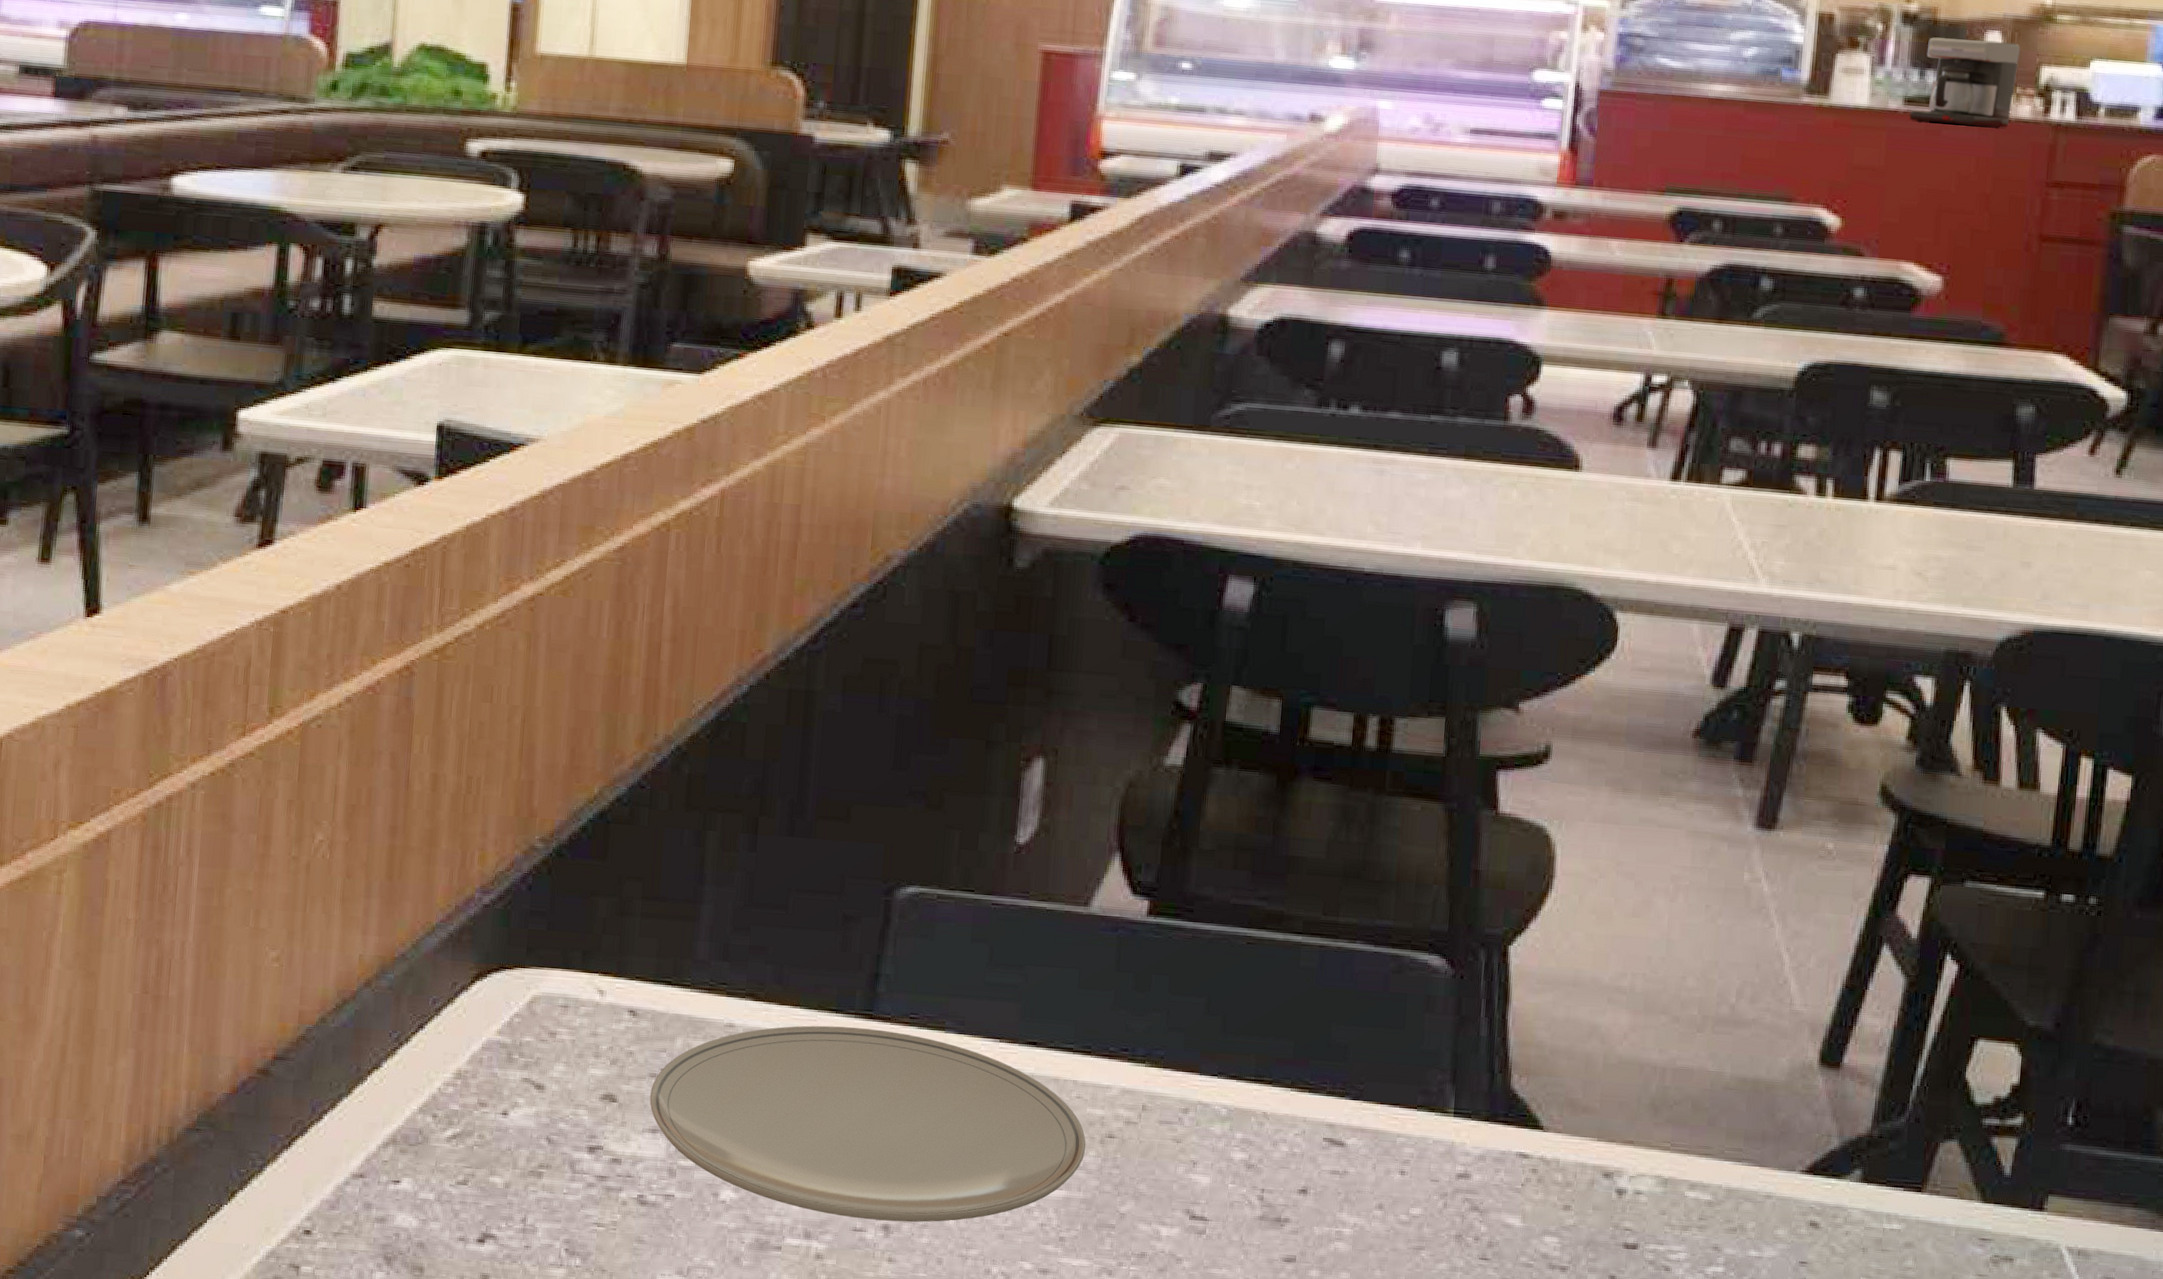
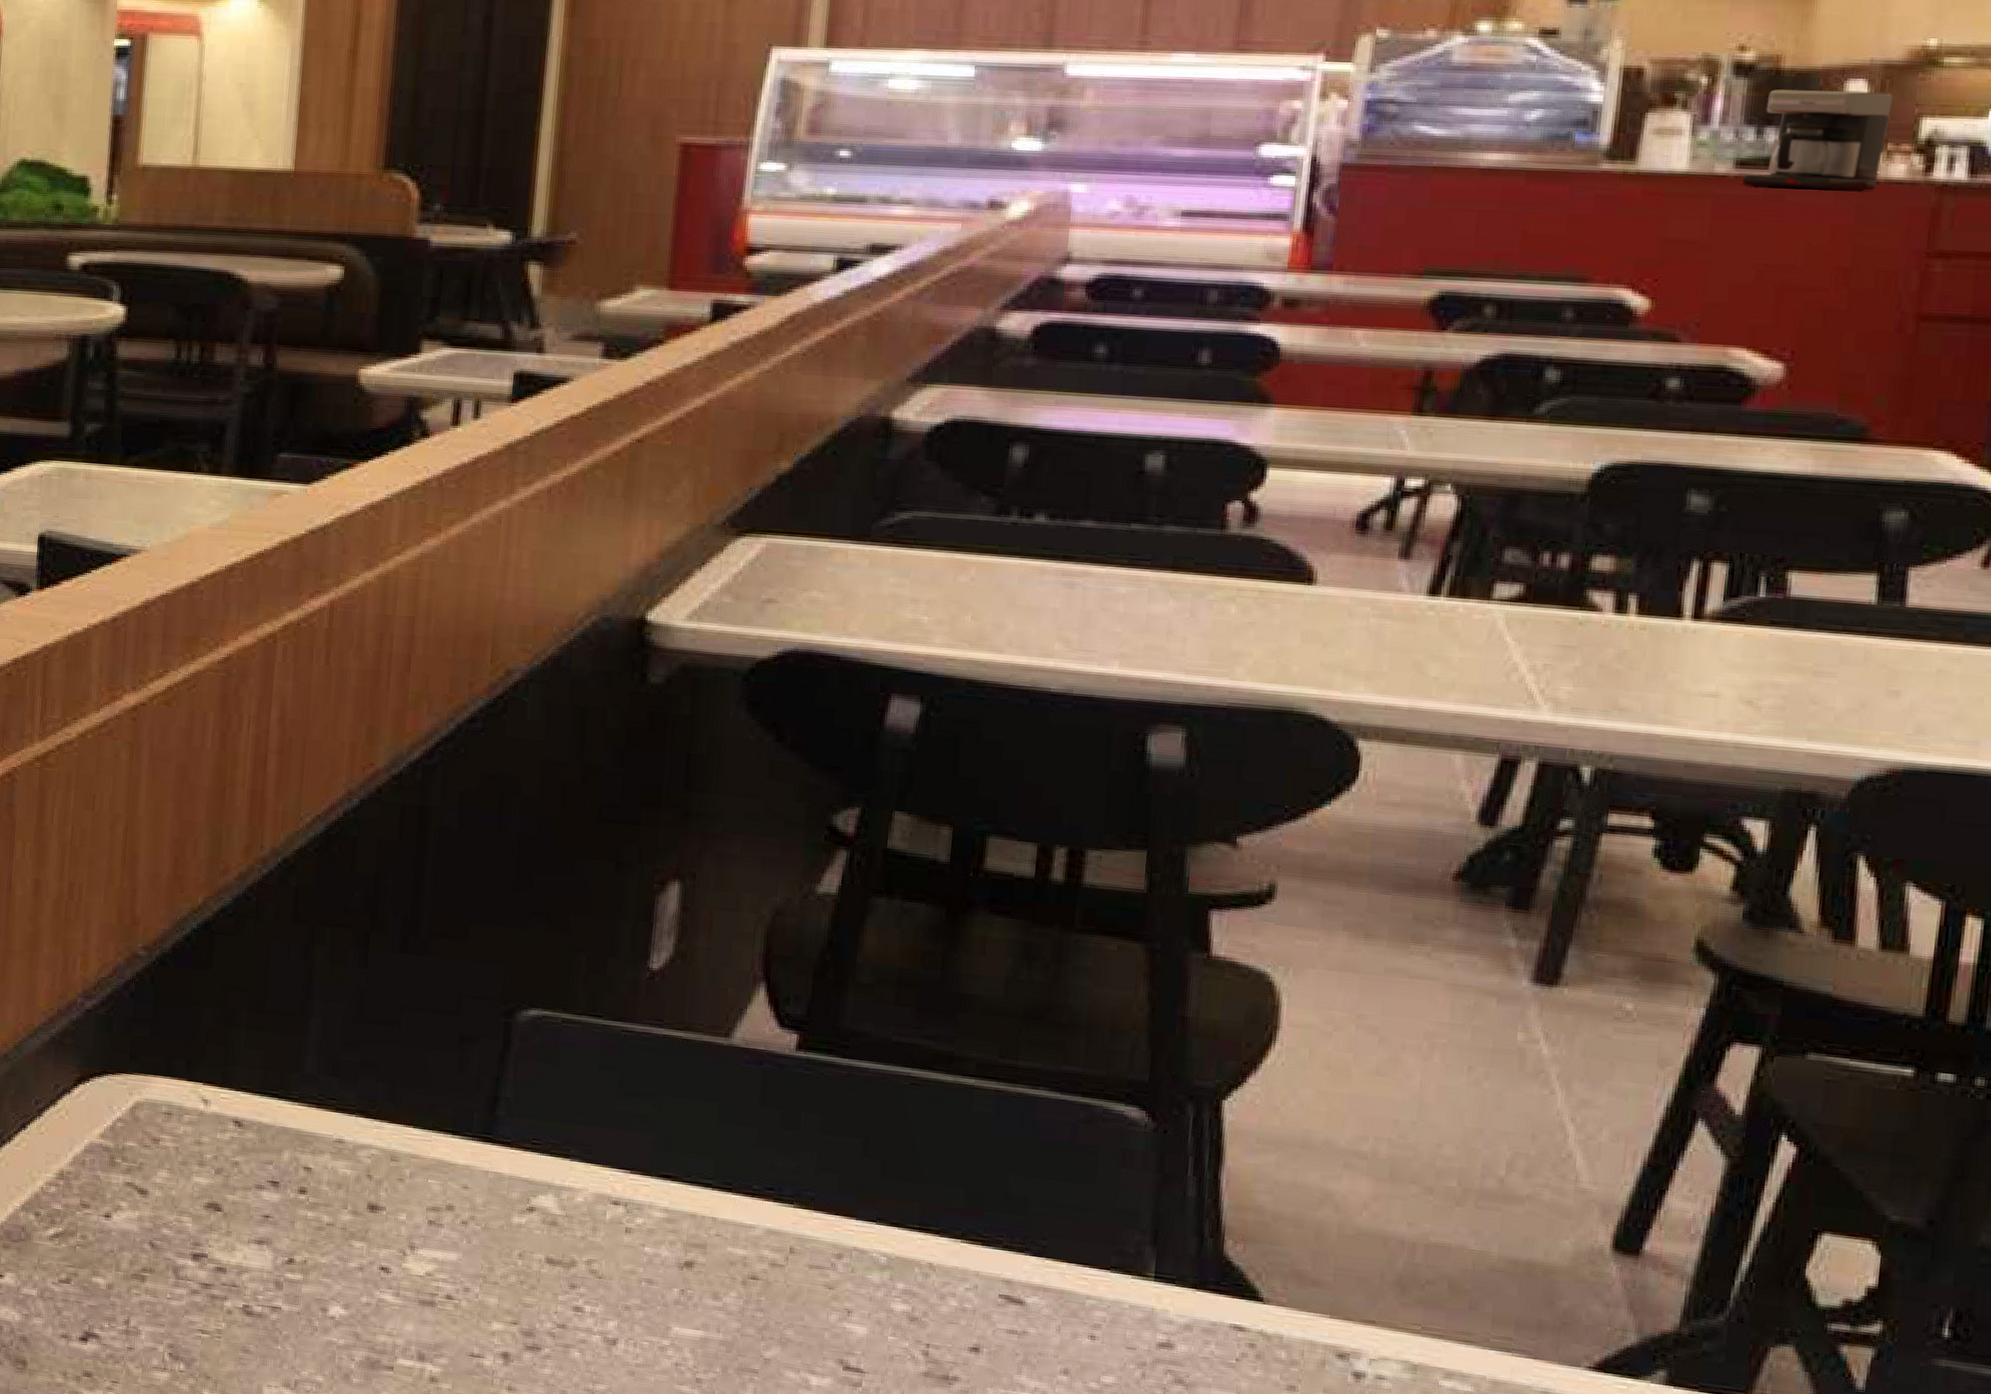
plate: present [649,1025,1086,1222] -> none [255,1145,726,1354]

